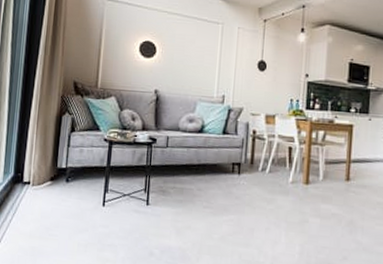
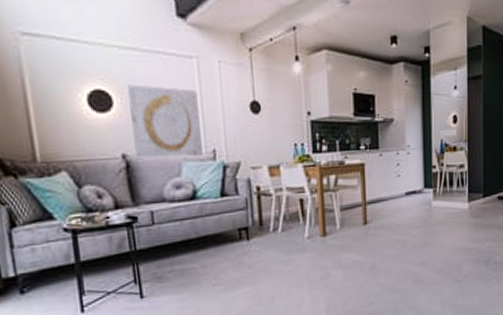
wall art: none [164,39,218,99] -> present [126,84,203,160]

